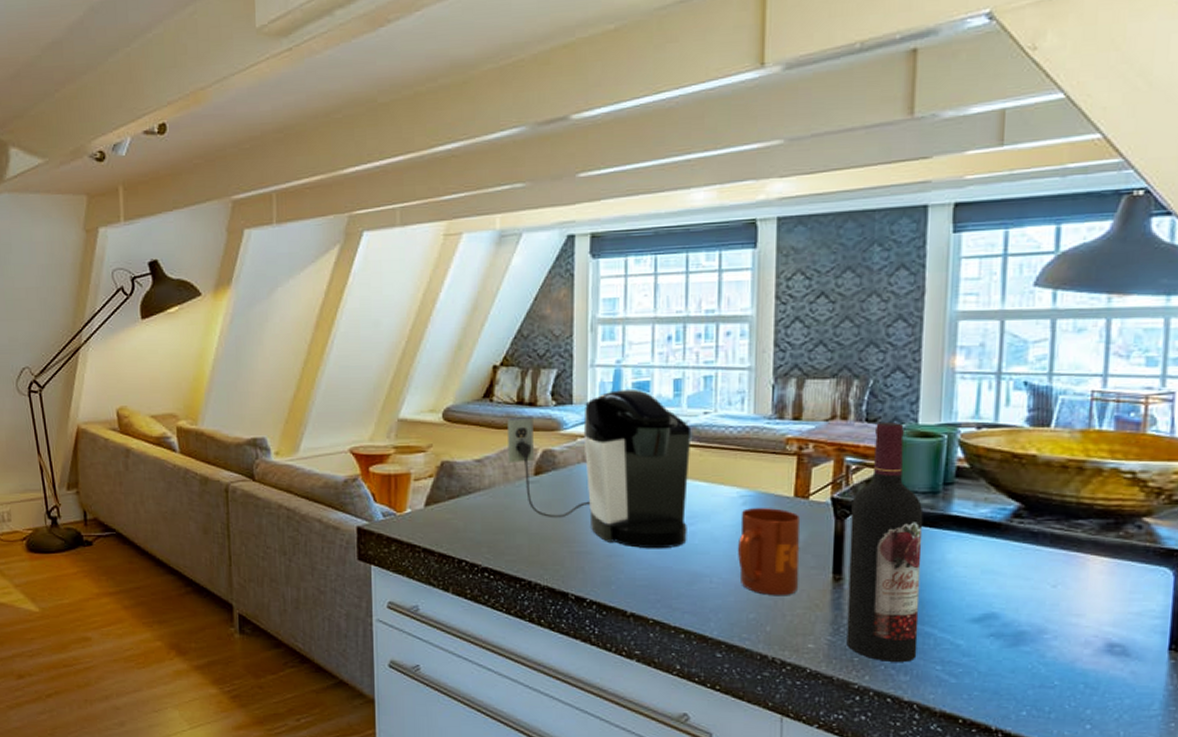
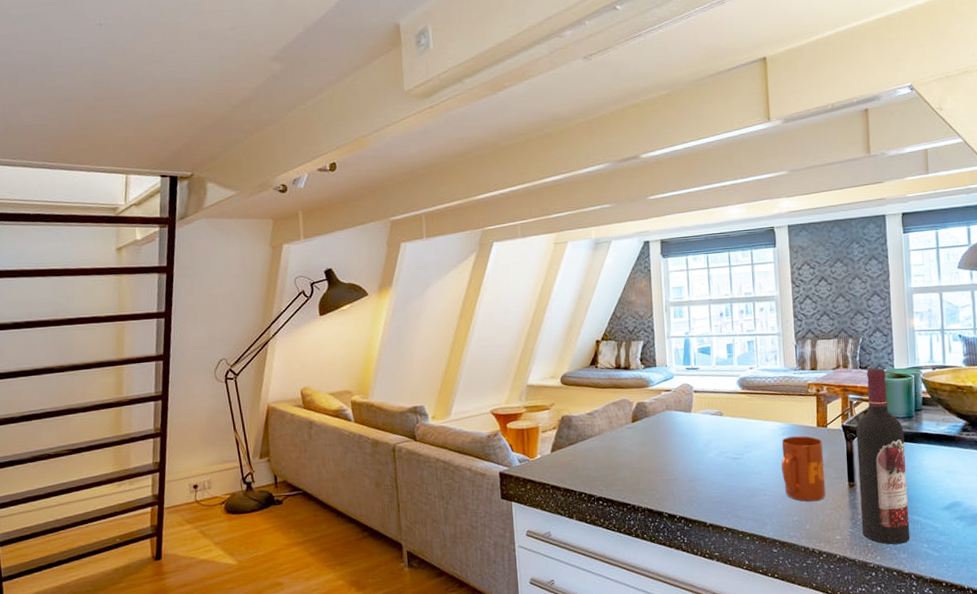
coffee maker: present [508,390,692,549] -> none [609,353,746,473]

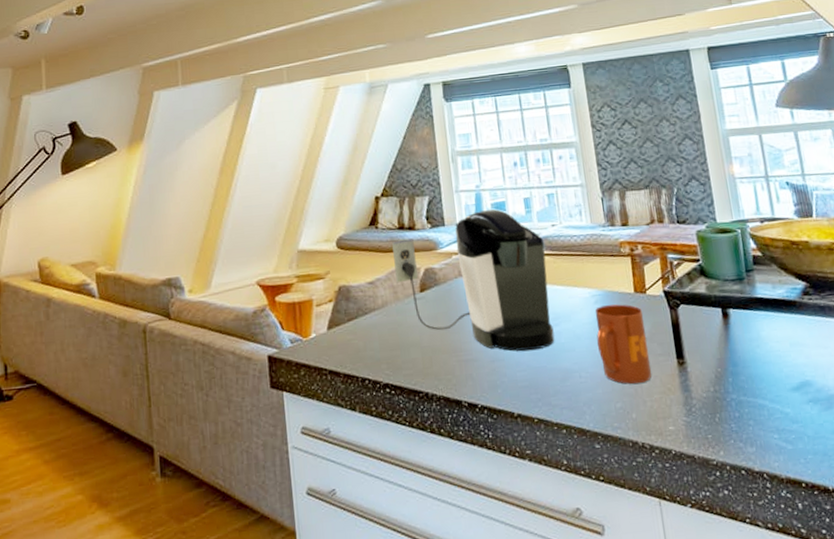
coffee maker: none [609,353,746,473] -> present [392,209,555,351]
wine bottle: present [856,368,910,545] -> none [680,222,757,436]

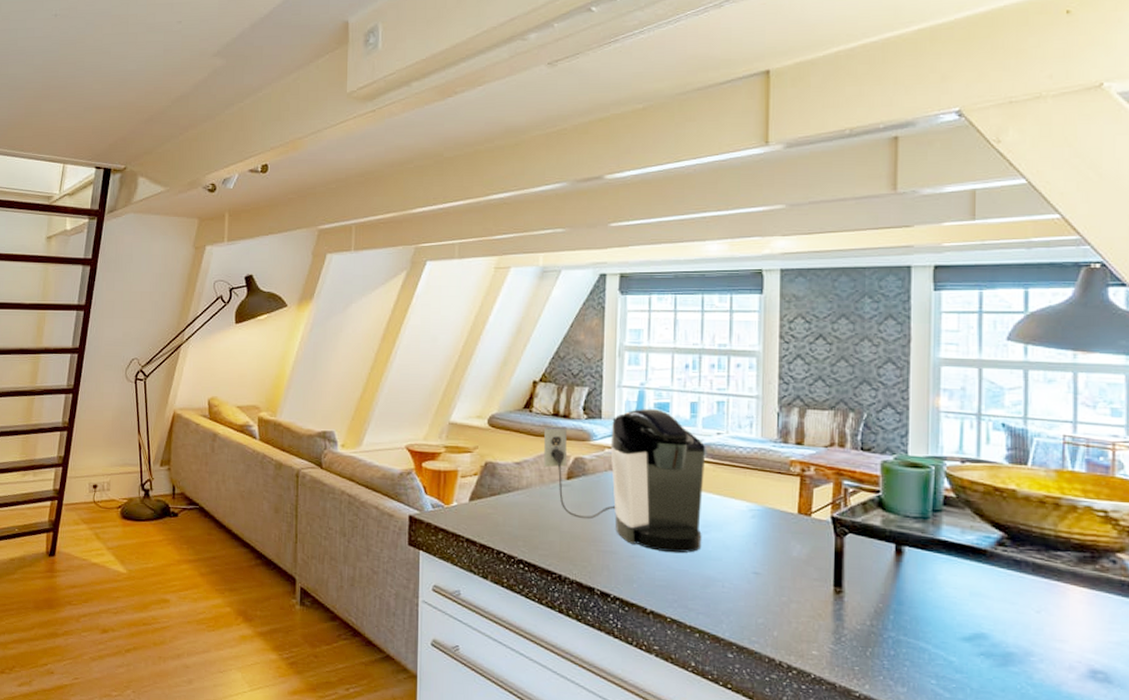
mug: present [595,304,652,384] -> none [748,521,804,604]

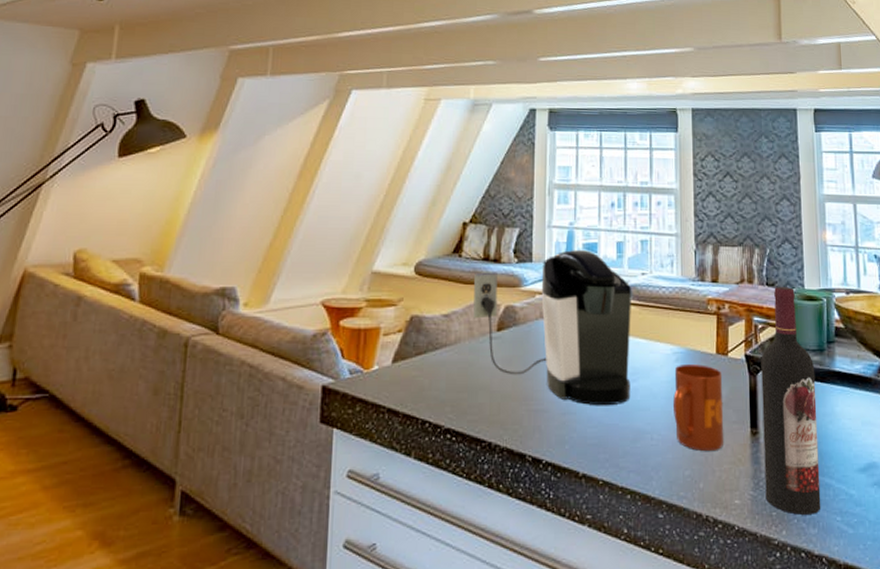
mug: none [748,521,804,604] -> present [673,364,724,452]
wine bottle: none [847,451,915,674] -> present [761,286,821,515]

